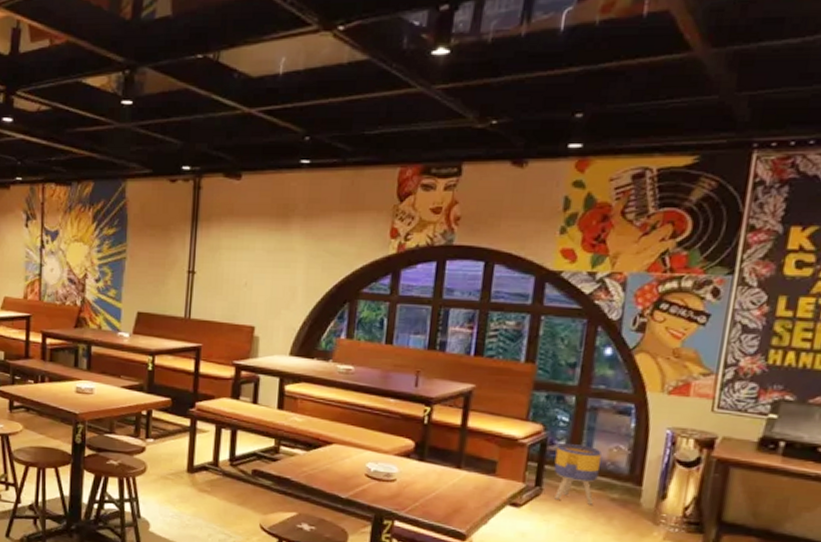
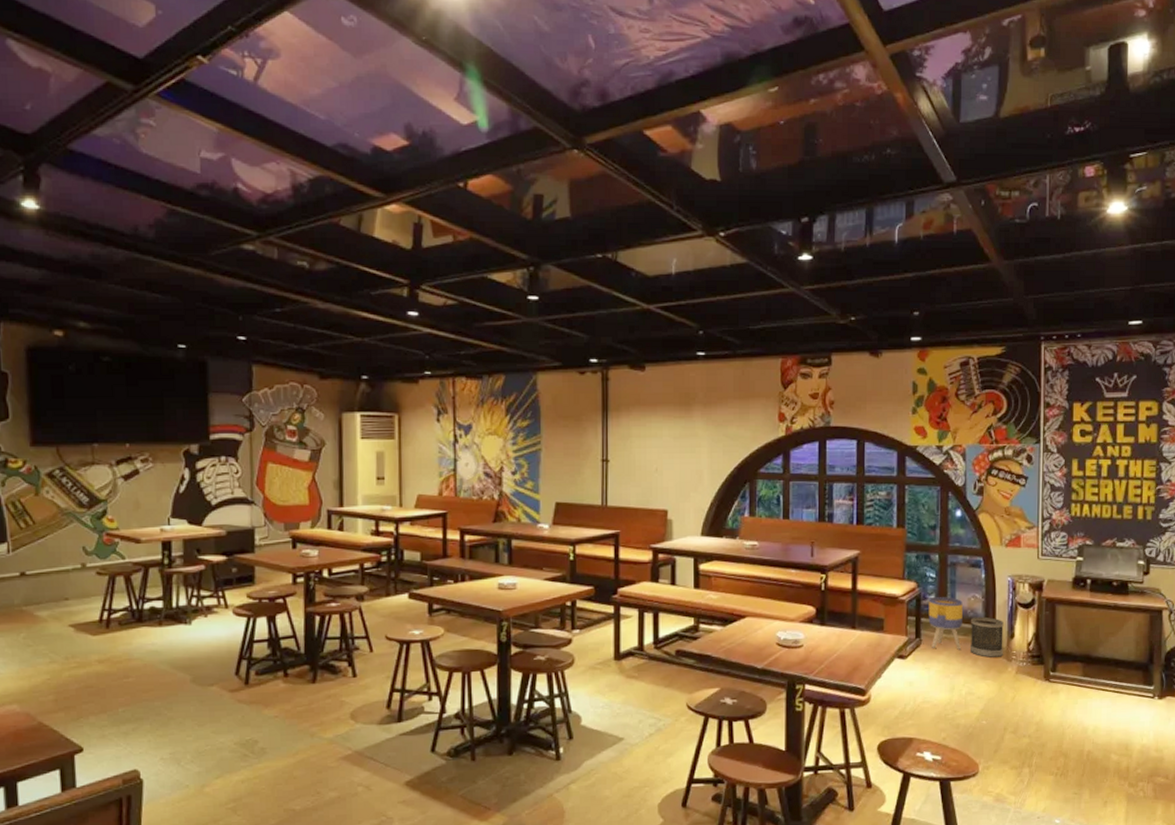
wastebasket: none [605,470,654,519] -> present [971,616,1004,658]

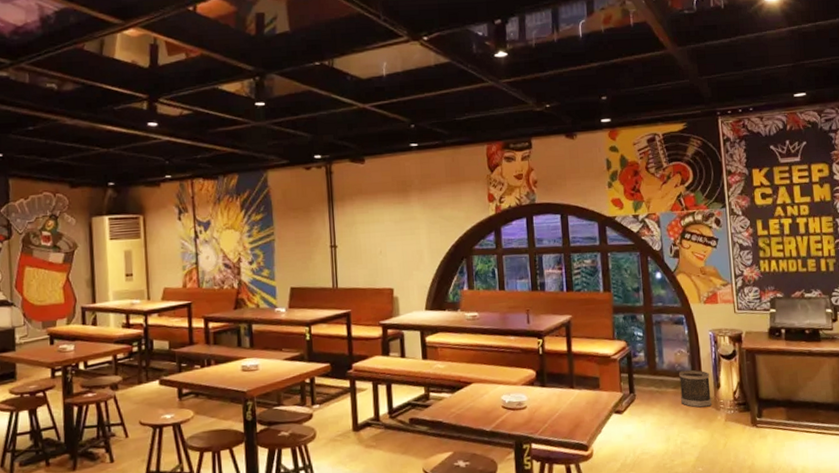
storage basket: present [928,596,963,650] -> none [638,353,673,402]

